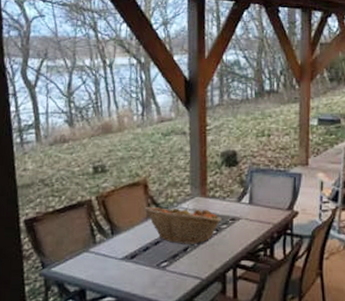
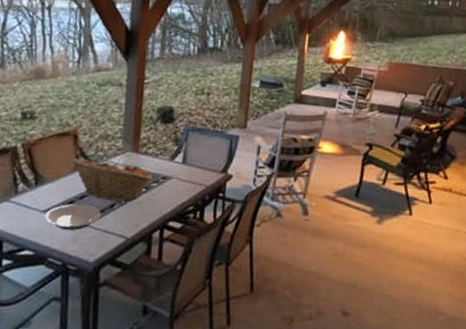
plate: none [123,250,176,275] -> present [44,204,101,230]

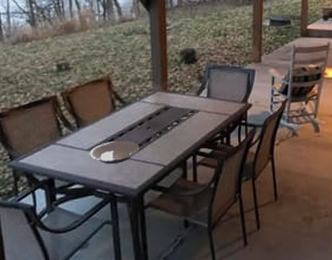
fruit basket: present [72,158,153,201] -> none [108,99,182,135]

